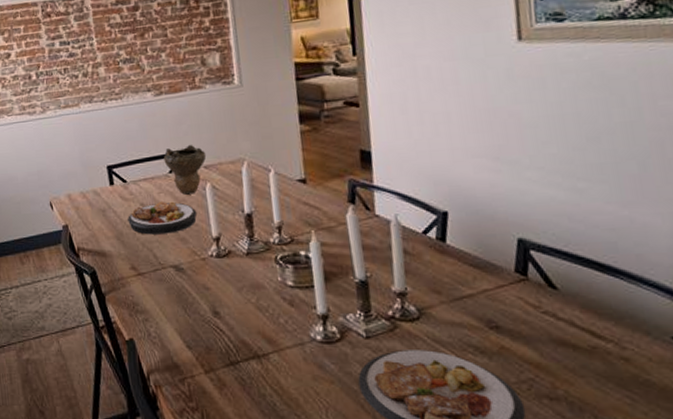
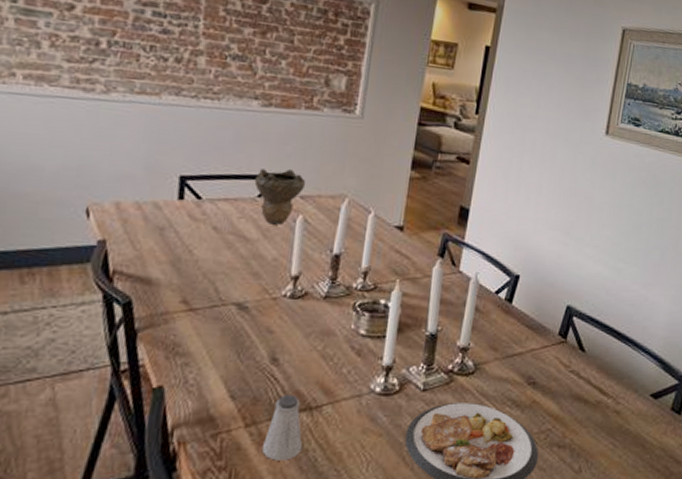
plate: present [128,200,197,235] -> none [191,227,280,266]
saltshaker: none [224,343,259,404] -> present [262,394,302,461]

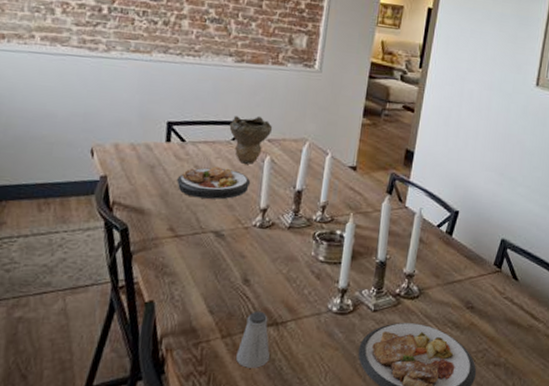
plate: none [191,227,280,266] -> present [177,166,251,200]

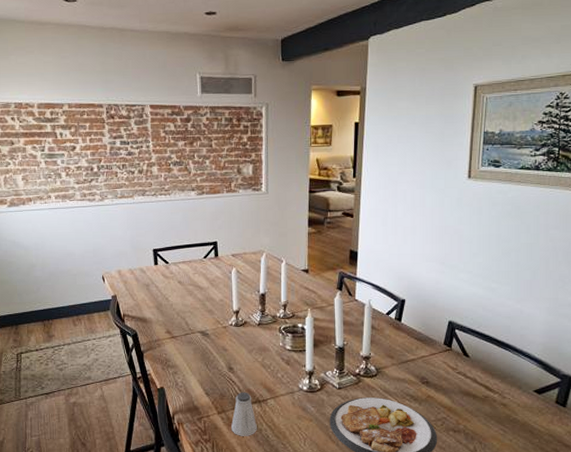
plate: present [177,166,251,200] -> none [167,280,223,306]
decorative bowl: present [229,115,273,164] -> none [200,236,235,276]

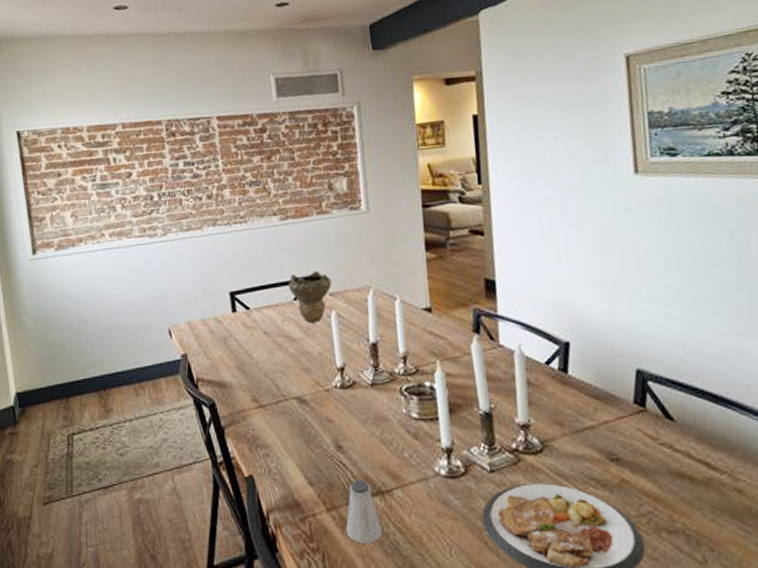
decorative bowl: none [200,236,235,276] -> present [288,270,332,323]

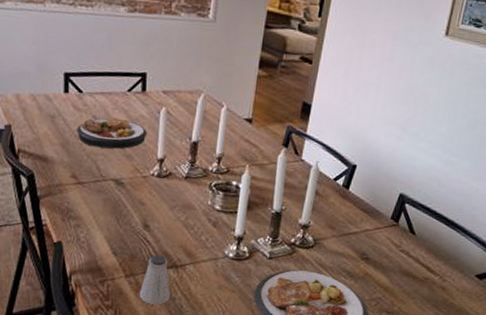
plate: none [250,329,322,365] -> present [77,116,148,150]
decorative bowl: present [288,270,332,323] -> none [124,67,168,116]

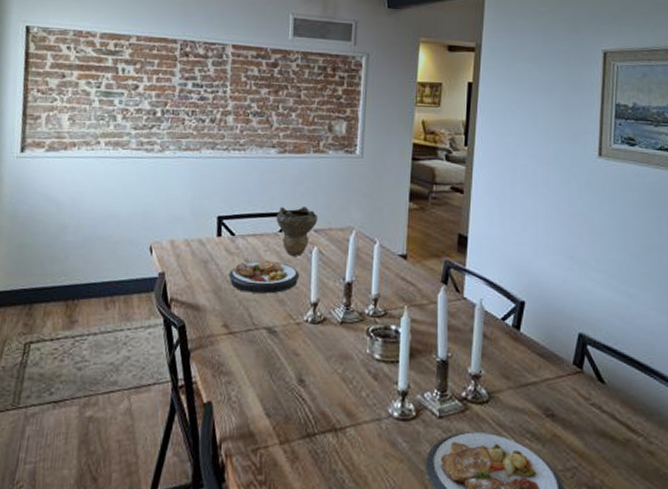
decorative bowl: none [124,67,168,116] -> present [276,205,318,256]
saltshaker: present [140,254,171,305] -> none [296,414,330,480]

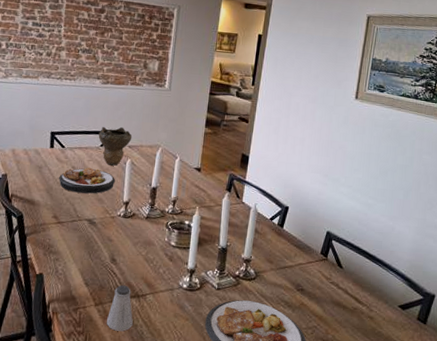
saltshaker: none [296,414,330,480] -> present [107,284,133,332]

